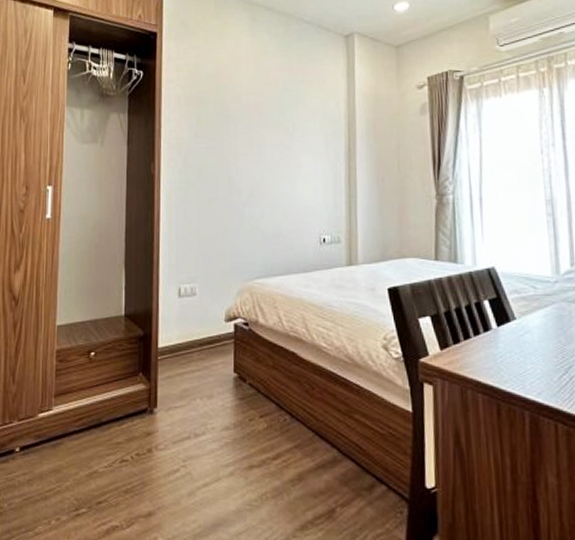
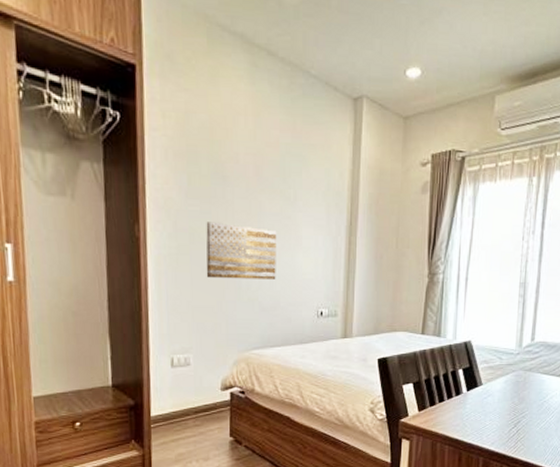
wall art: none [212,156,278,209] -> present [206,222,277,279]

